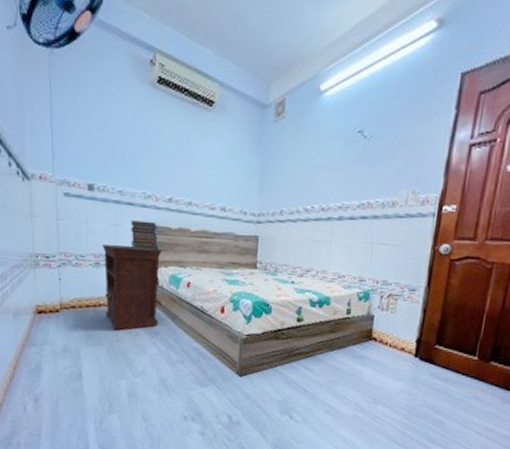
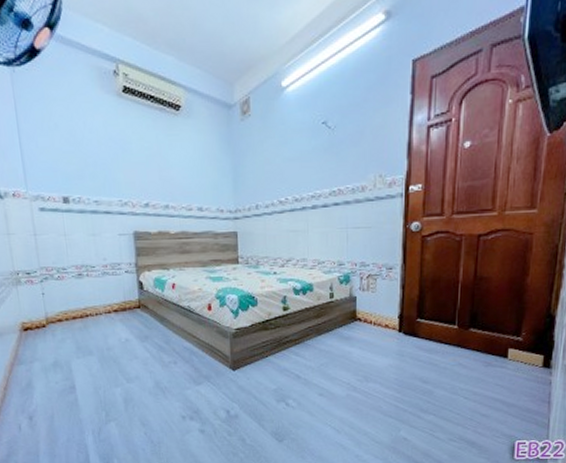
nightstand: present [101,245,163,331] -> none [82,254,148,339]
book stack: present [131,220,159,251] -> none [109,228,140,257]

